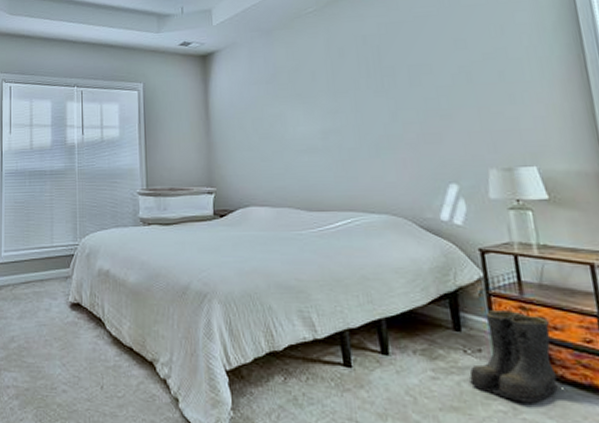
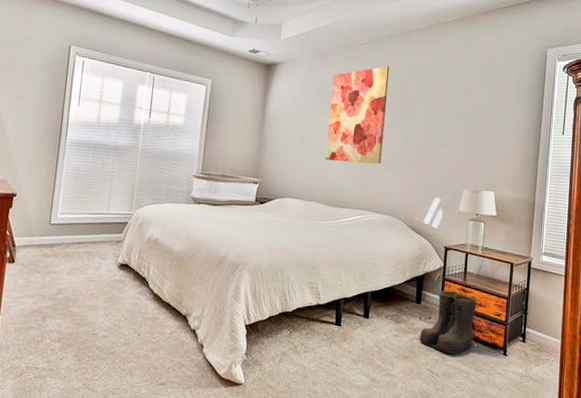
wall art: none [282,30,364,156] -> present [325,65,390,165]

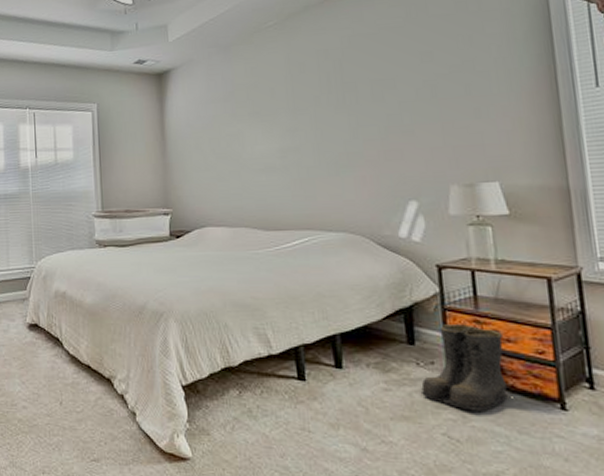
wall art: present [325,65,390,165] -> none [240,44,324,175]

